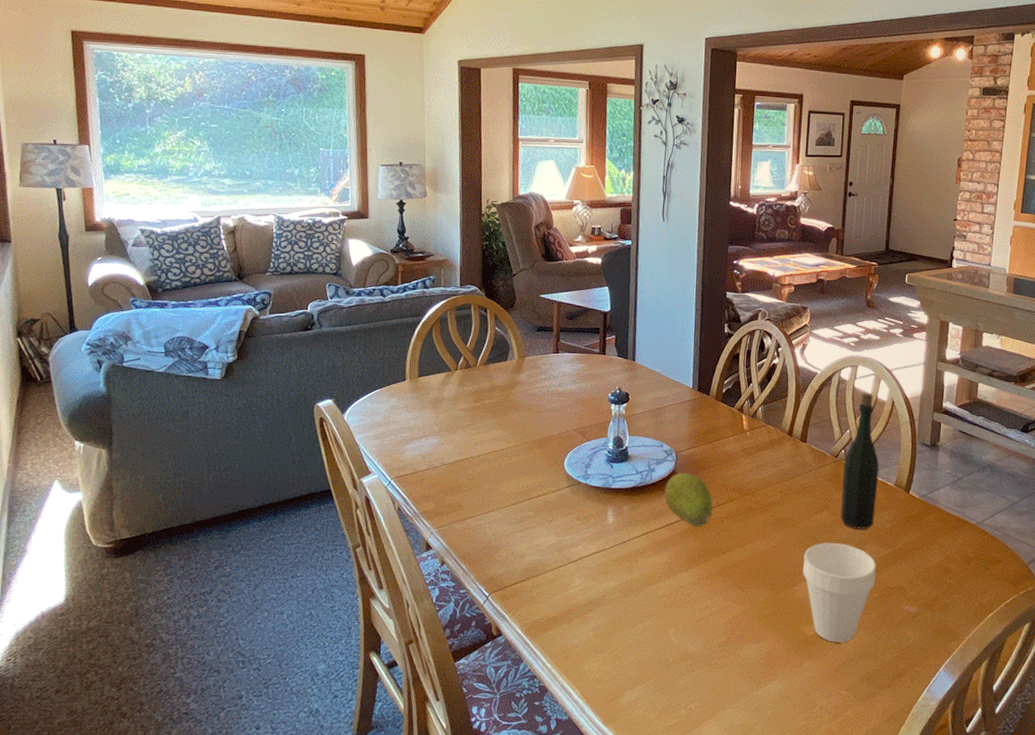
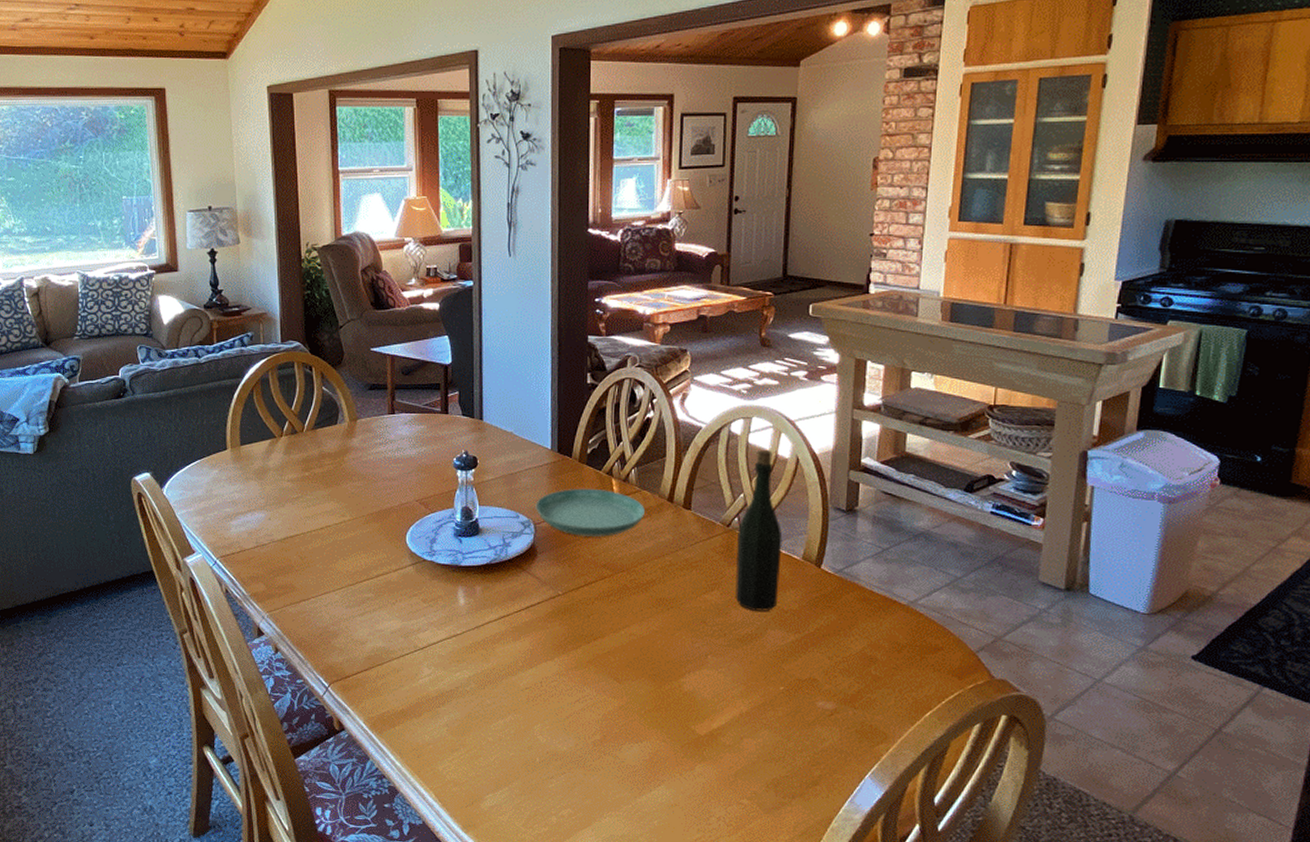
fruit: present [664,472,713,527] -> none [522,546,580,609]
saucer: none [677,422,769,464] -> present [535,488,645,537]
cup: present [802,543,877,643] -> none [690,627,783,744]

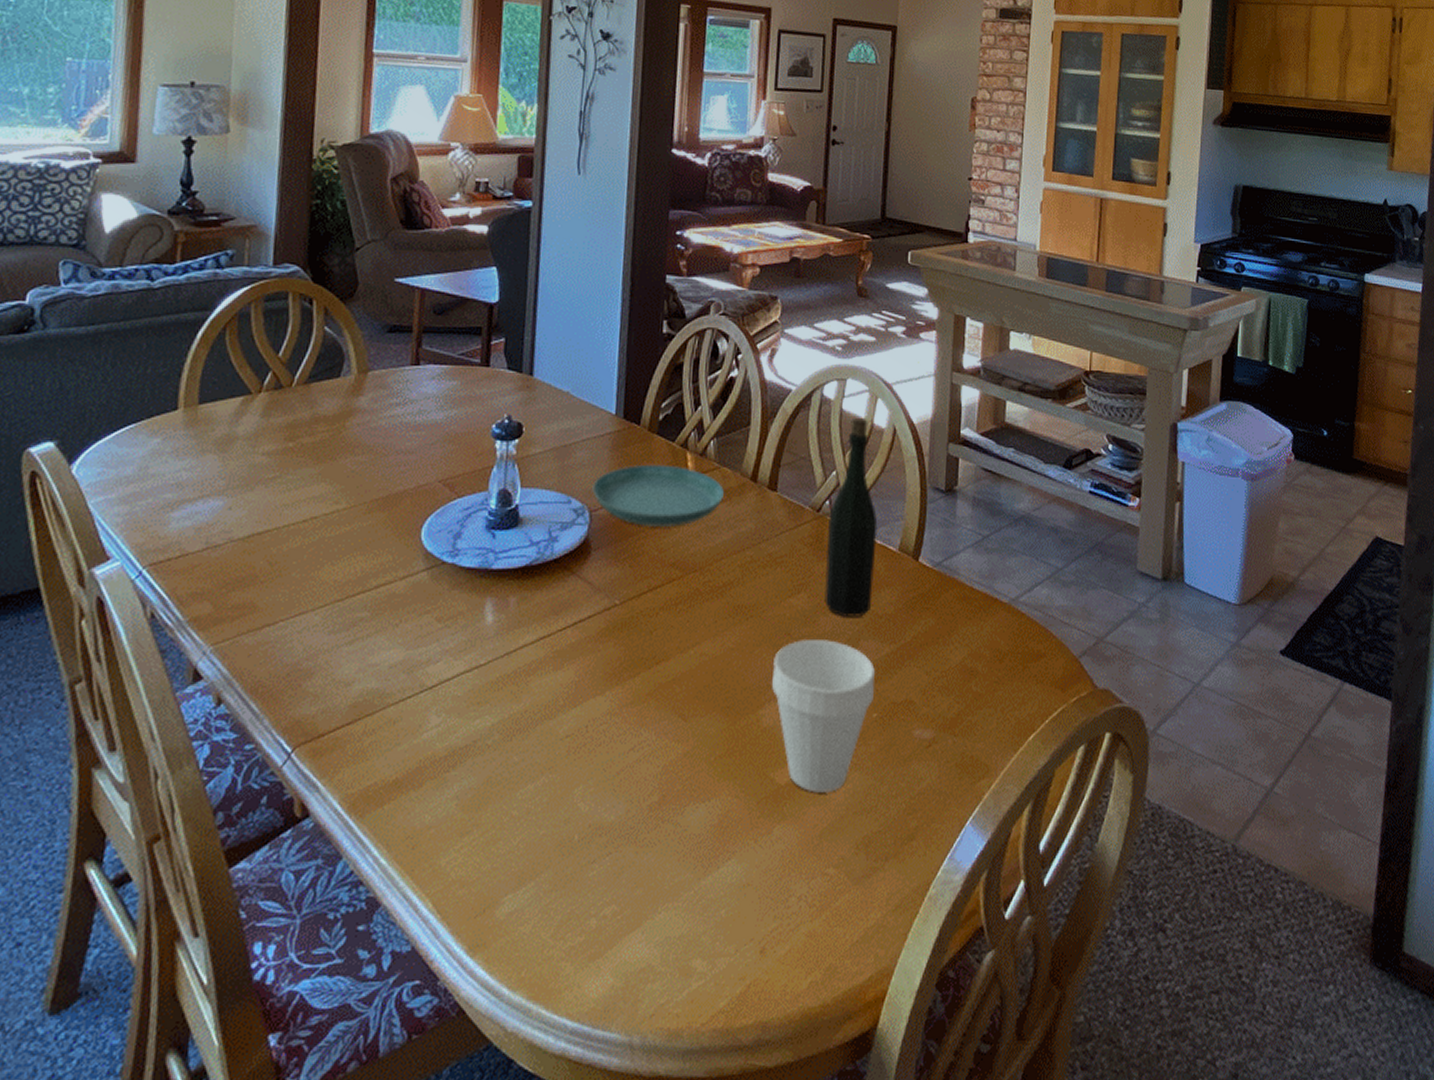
cup: none [690,627,783,744] -> present [771,640,876,793]

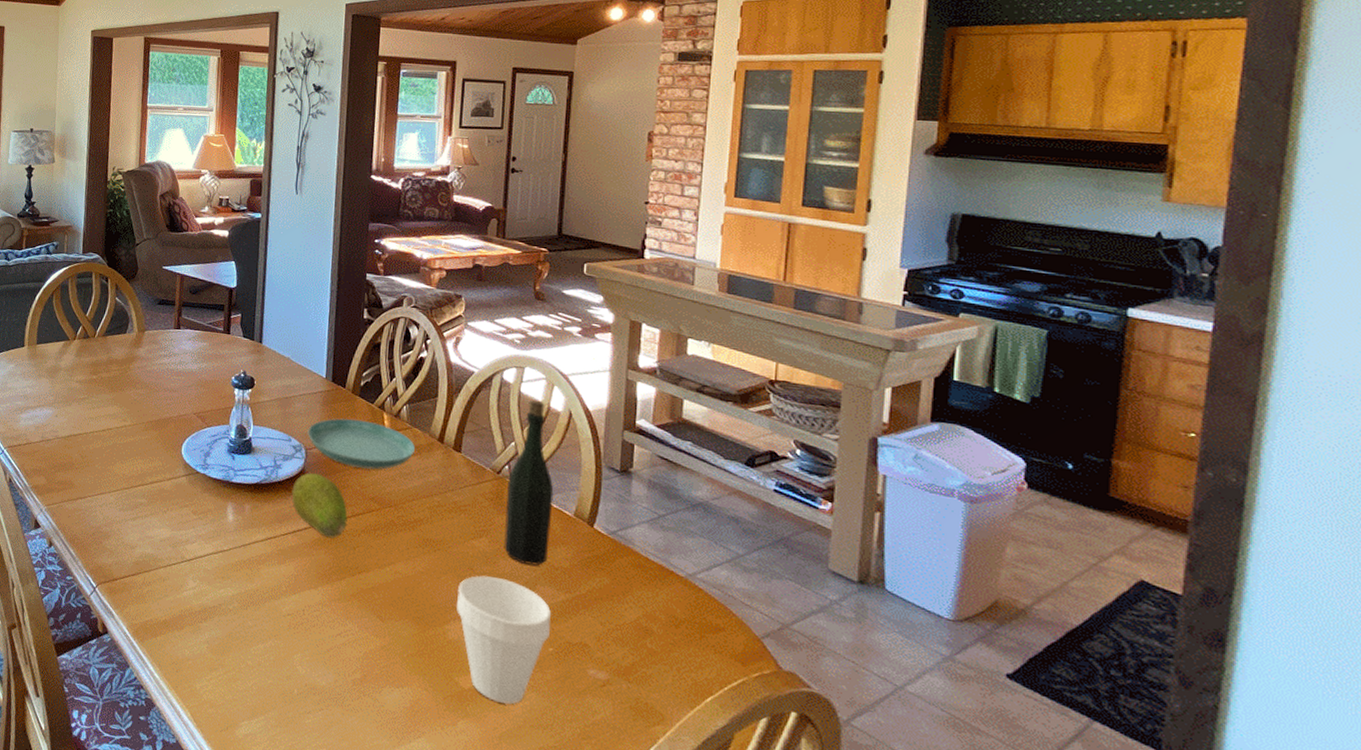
fruit: none [571,541,643,624] -> present [291,473,348,539]

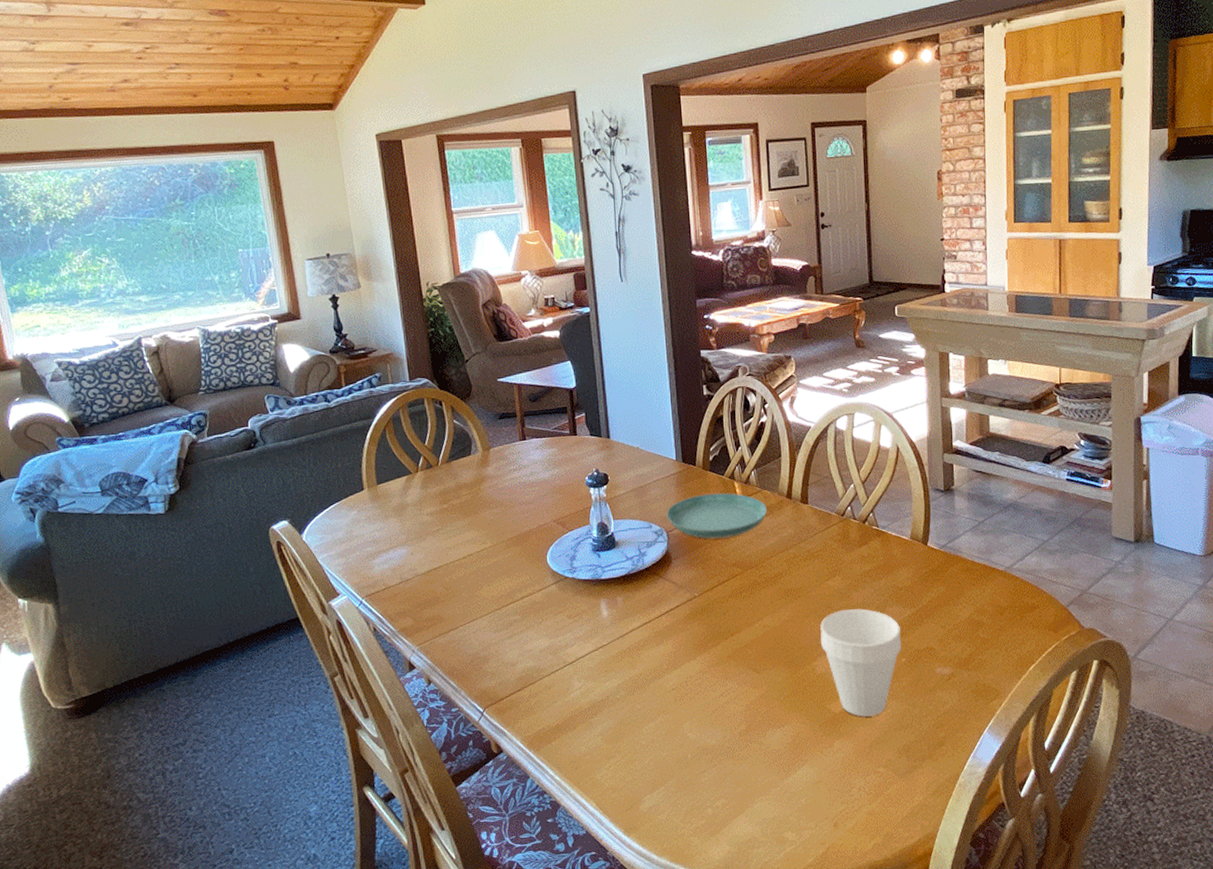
fruit: present [291,473,348,539] -> none [659,552,715,610]
bottle: present [504,399,554,566] -> none [851,441,893,591]

